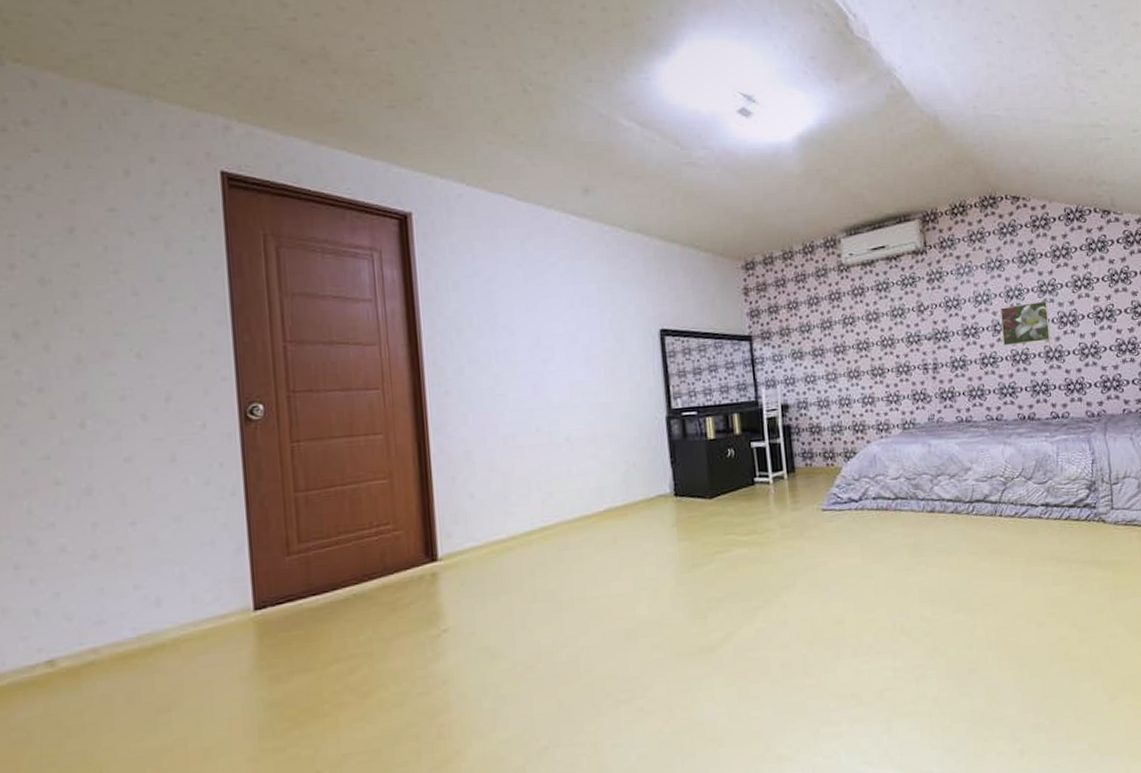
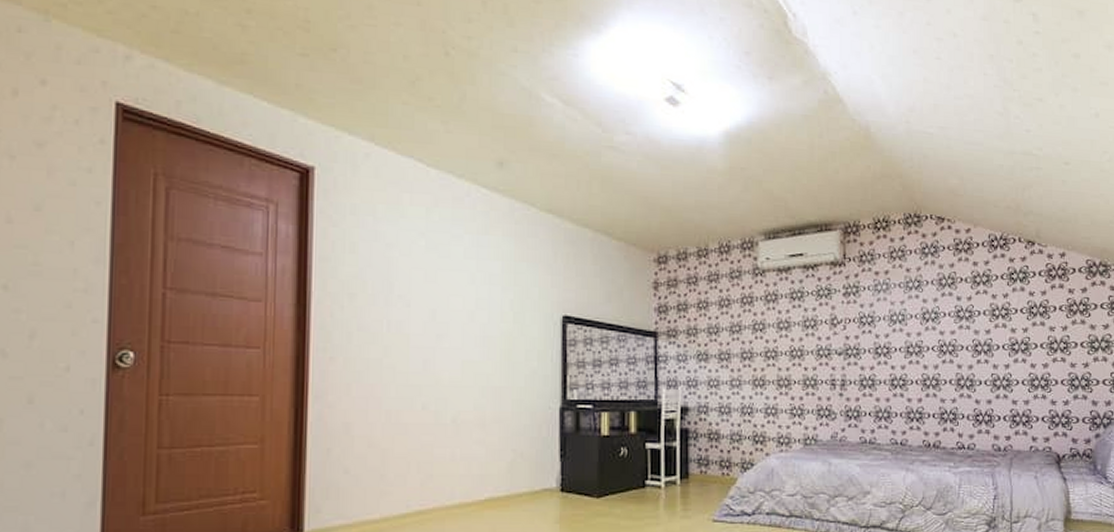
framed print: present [1000,300,1051,346] -> none [915,326,964,369]

